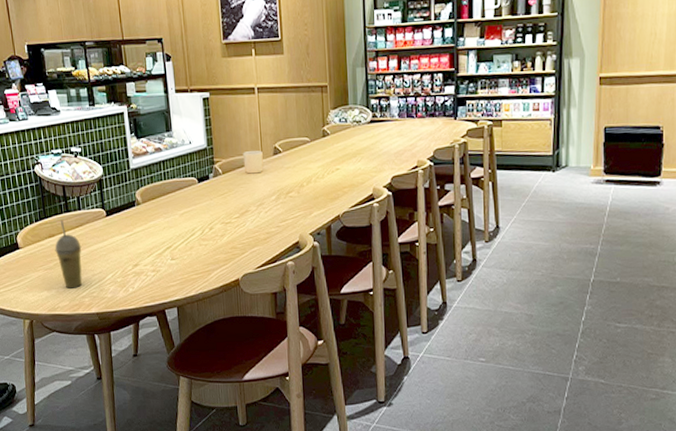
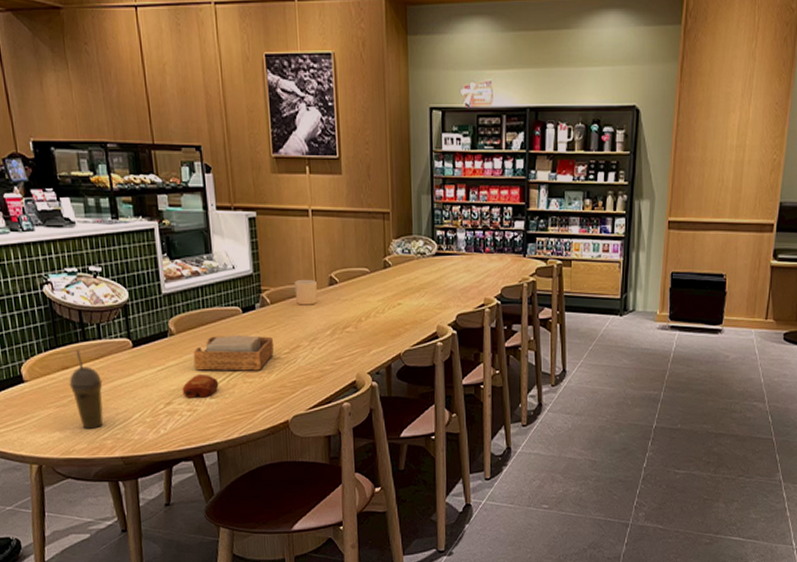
pastry: none [147,239,179,260] -> present [182,375,219,398]
napkin holder: none [156,203,226,236] -> present [193,335,275,371]

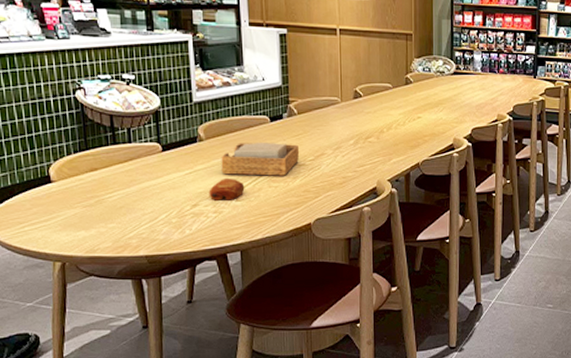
beverage cup: present [69,350,104,429] -> none [97,153,131,228]
mug: present [294,280,318,305] -> none [321,93,342,116]

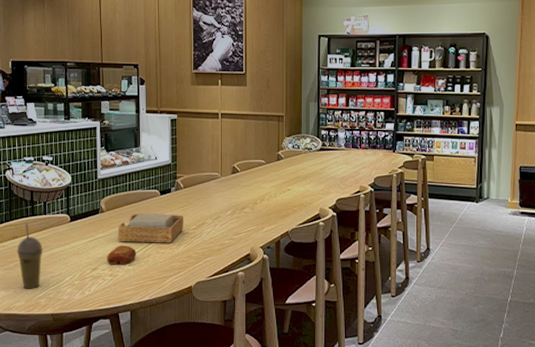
beverage cup: none [97,153,131,228] -> present [16,223,43,289]

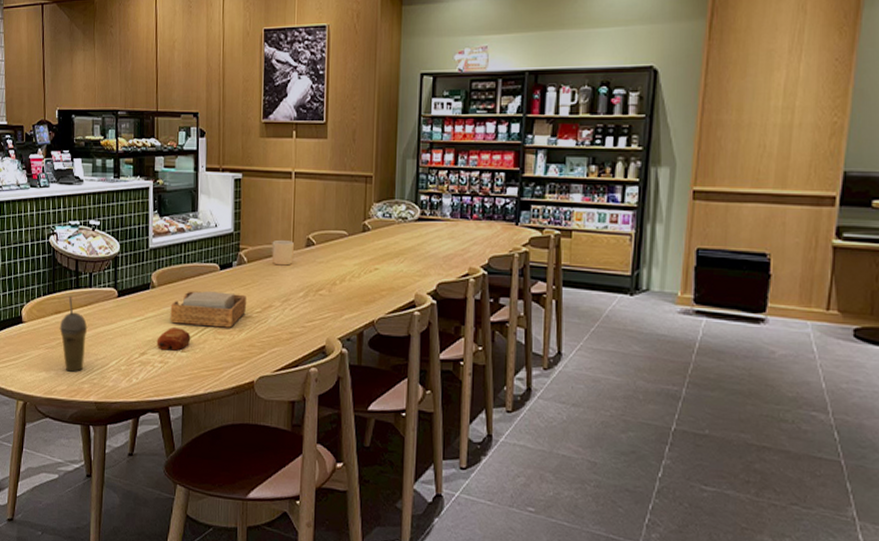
mug: none [204,169,222,190] -> present [271,240,294,266]

